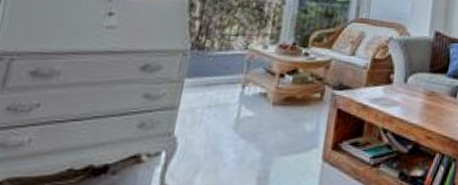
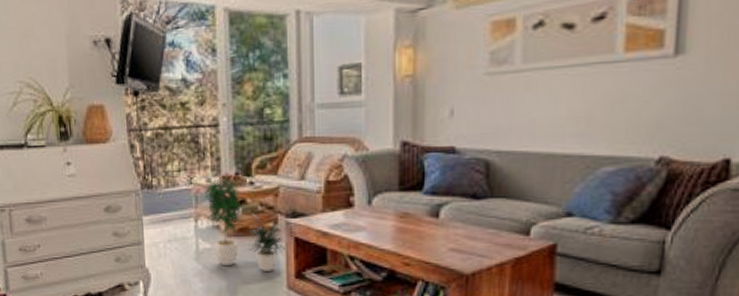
potted plant: none [255,41,331,142] -> present [204,173,287,271]

